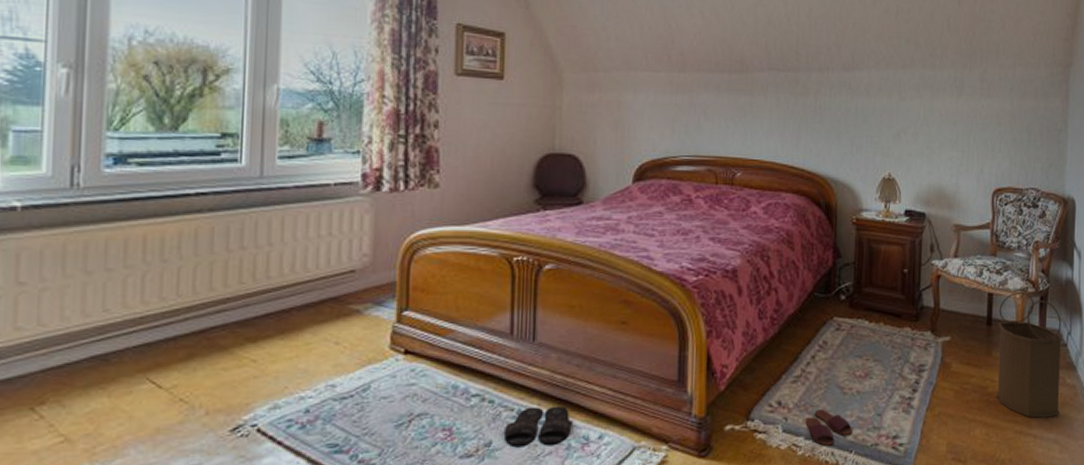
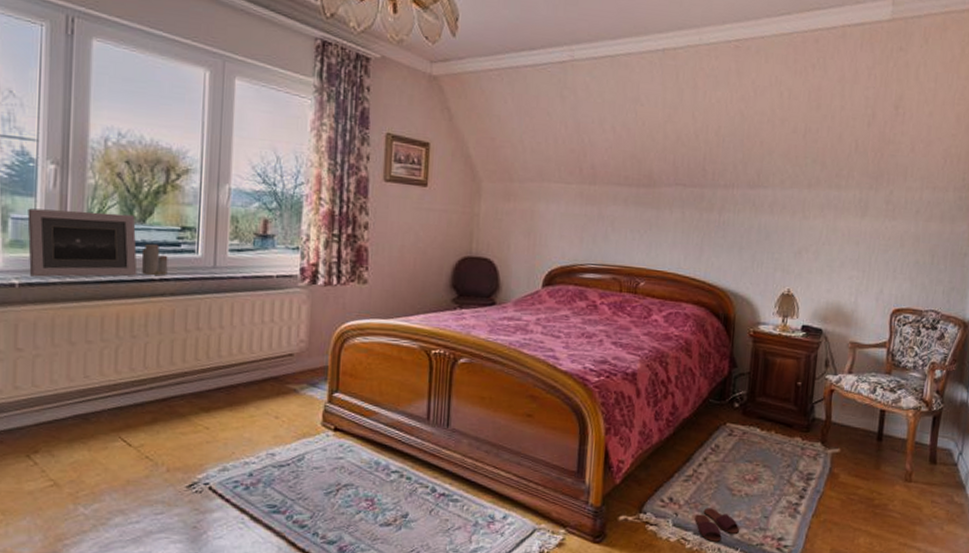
picture frame: none [33,119,169,198] -> present [27,208,138,278]
candle: none [173,152,206,190] -> present [141,242,168,276]
slippers: present [503,406,574,448] -> none [418,486,481,522]
basket: present [996,291,1063,418] -> none [882,410,954,533]

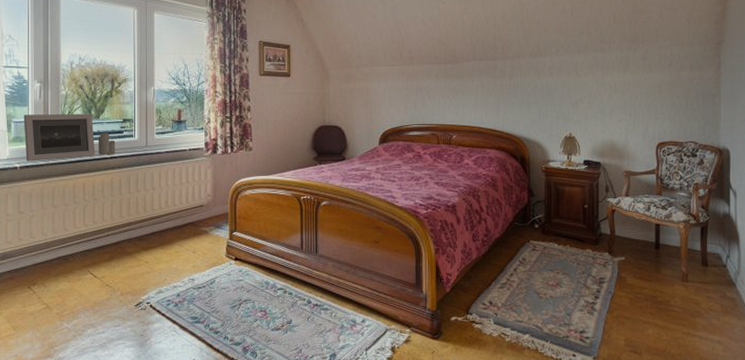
slippers: present [695,508,739,542] -> none [511,309,548,336]

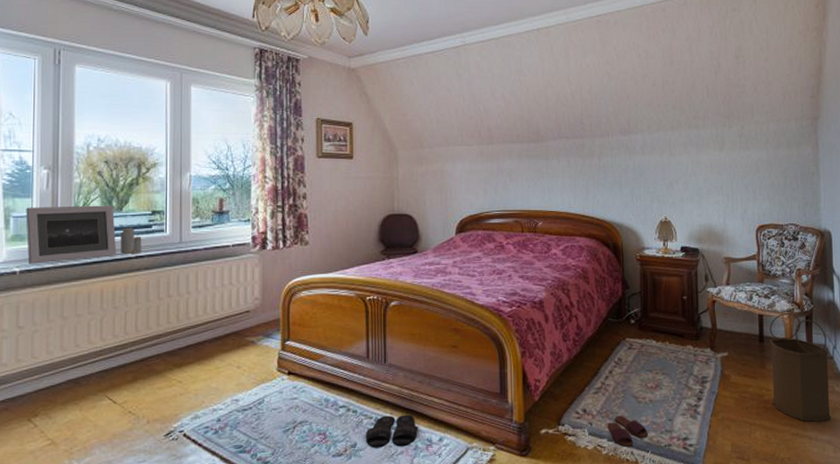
slippers: none [299,298,345,325] -> present [365,414,419,448]
slippers: none [511,309,548,336] -> present [607,416,648,447]
basket: none [665,223,723,323] -> present [769,312,832,422]

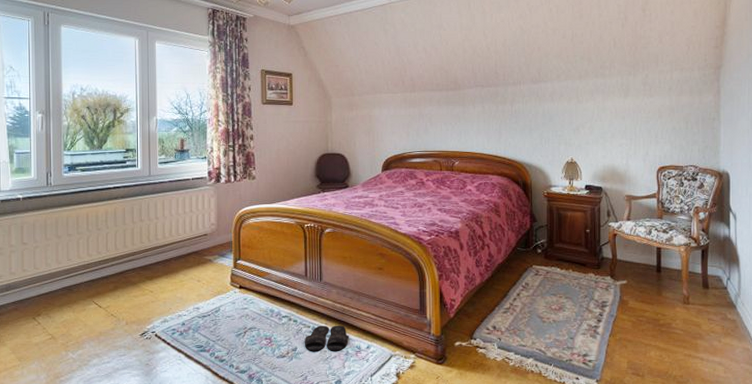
picture frame: present [26,205,117,264] -> none [26,144,99,192]
candle: present [120,226,142,255] -> none [101,161,119,186]
slippers: present [607,416,648,447] -> none [515,333,551,360]
basket: present [769,312,832,422] -> none [666,246,723,345]

